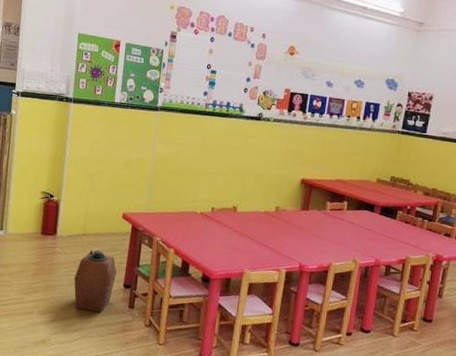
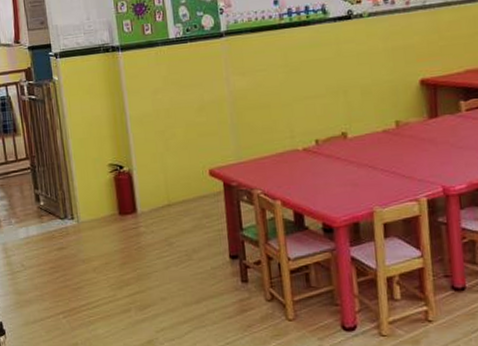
speaker: present [73,249,117,313] -> none [168,219,218,296]

